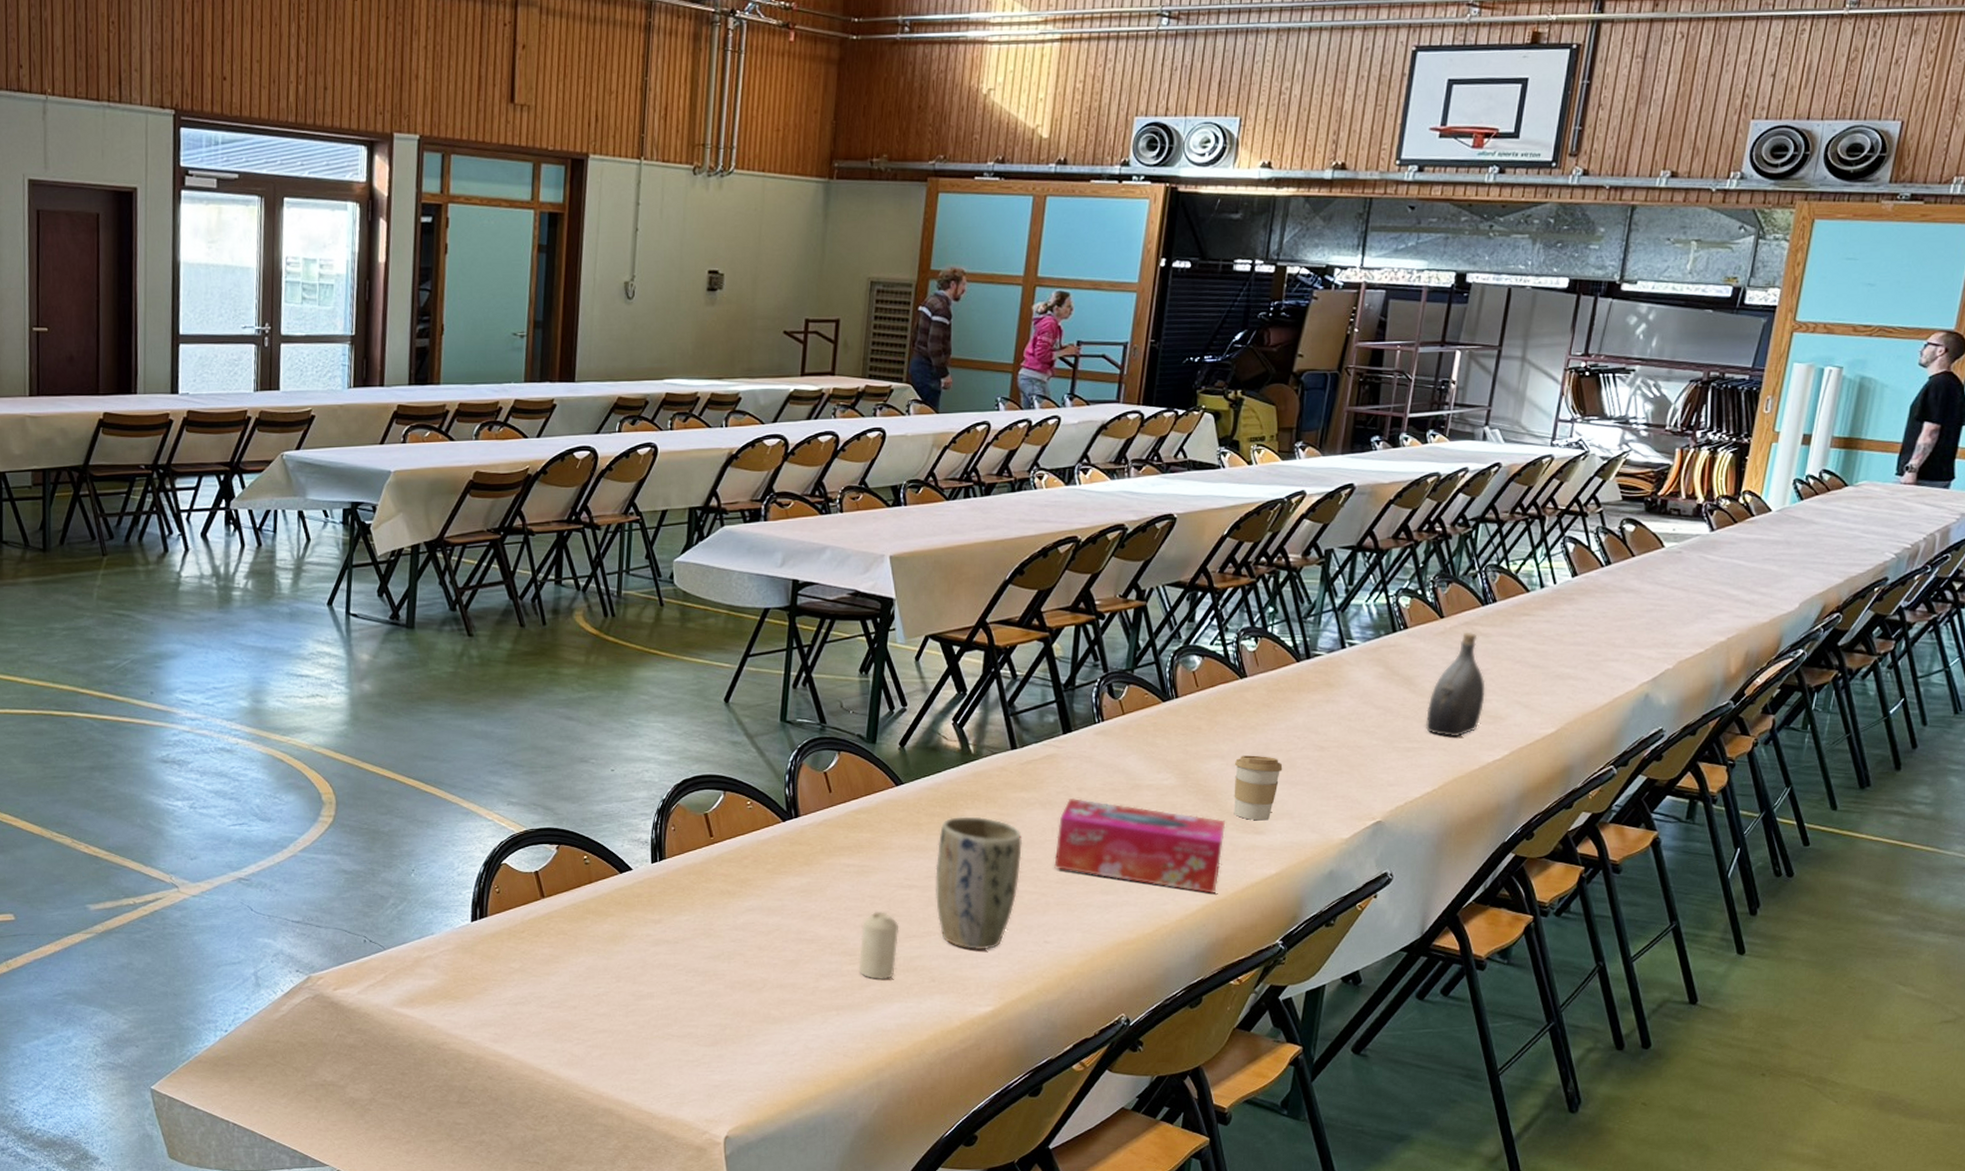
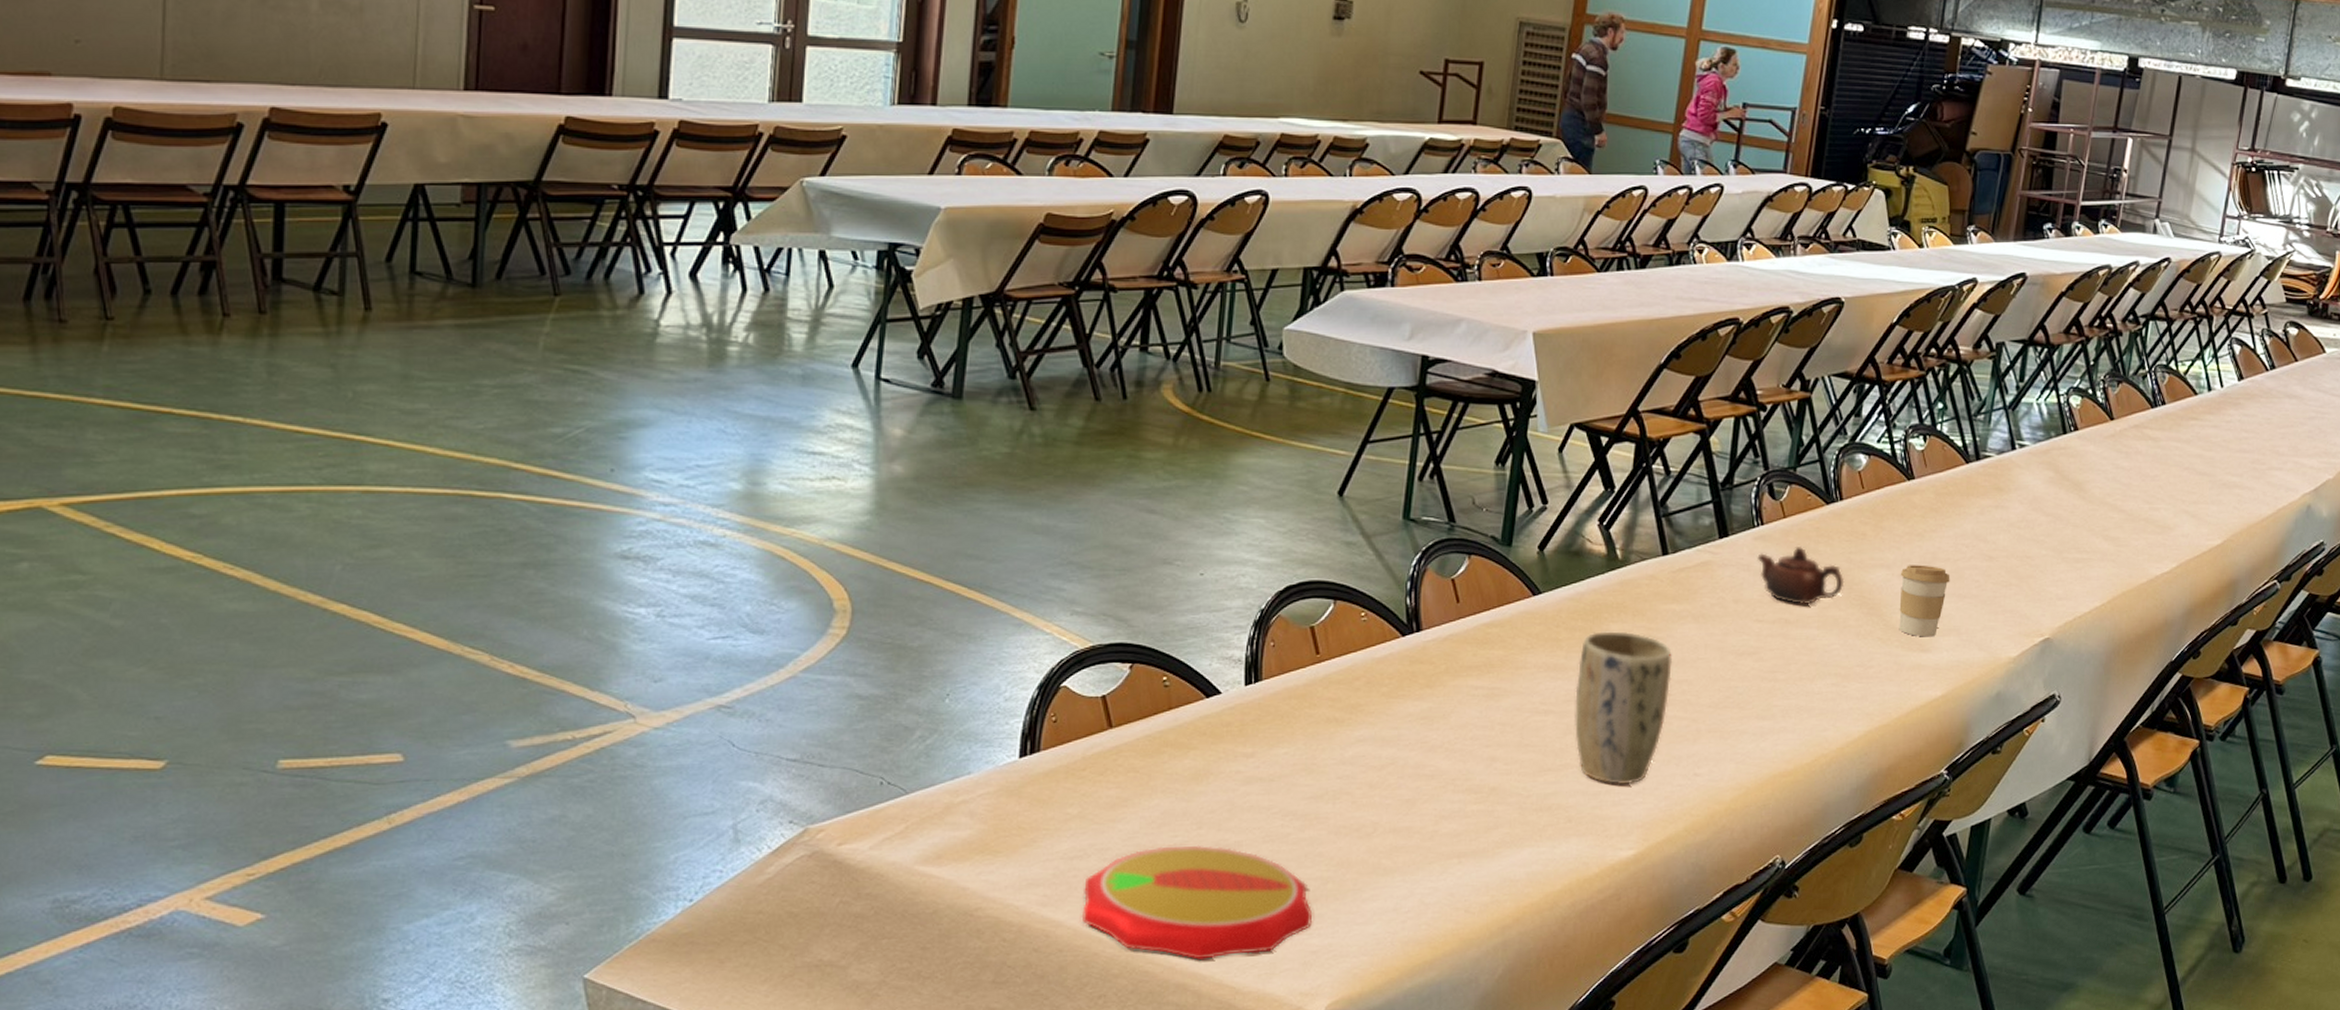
plate: none [525,995,715,1089] -> present [1081,845,1313,960]
candle: present [858,911,899,981] -> none [1485,741,1533,822]
tissue box: present [1054,797,1226,895] -> none [1707,610,1891,719]
teapot: none [1099,739,1181,793] -> present [1757,545,1845,606]
water jug: present [1425,631,1486,738] -> none [2094,435,2154,548]

